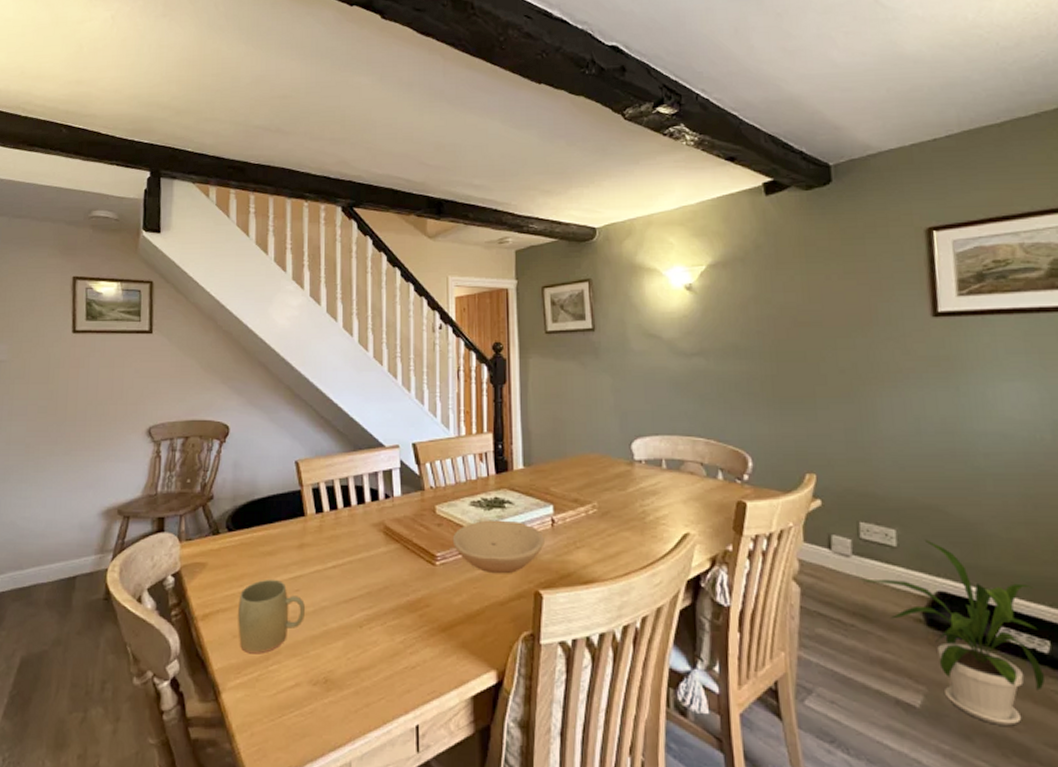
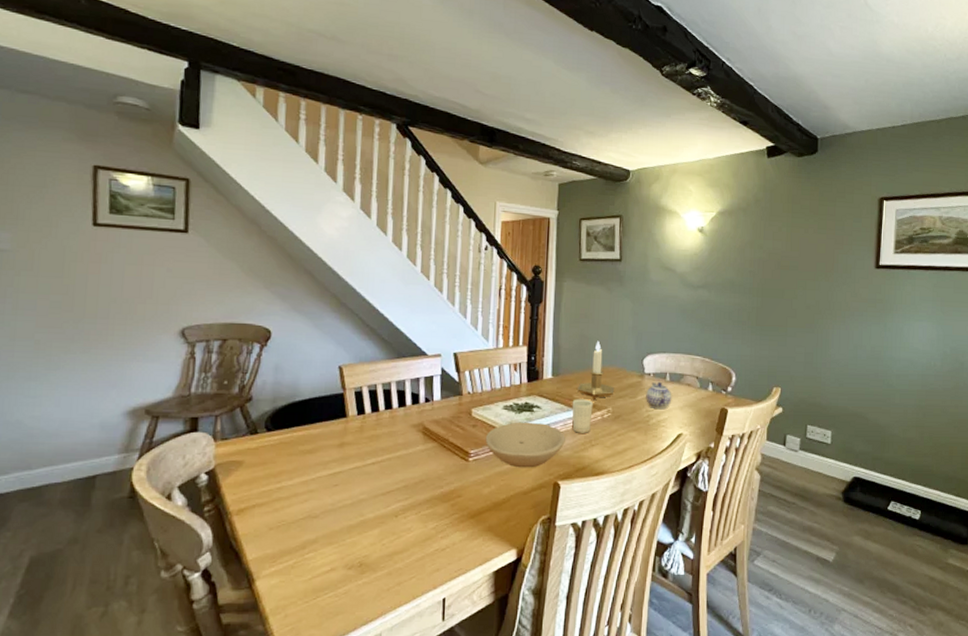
mug: present [237,579,306,654] -> none [273,475,344,544]
cup: none [549,492,575,534] -> present [572,399,593,434]
candlestick: none [554,423,599,494] -> present [577,340,615,401]
teapot: none [638,469,672,504] -> present [646,381,672,410]
house plant: present [863,539,1045,726] -> none [805,438,915,571]

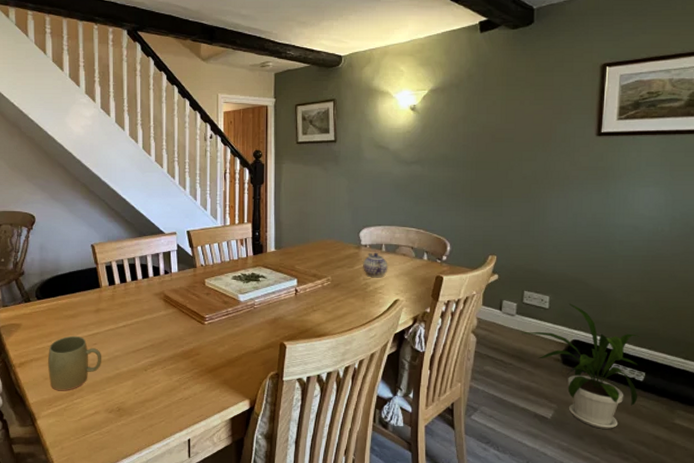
mug: none [273,475,344,544] -> present [47,335,102,391]
bowl: present [485,422,565,468] -> none [218,290,289,330]
cup: present [572,399,593,434] -> none [294,269,313,301]
candlestick: present [577,340,615,401] -> none [299,216,333,271]
house plant: none [805,438,915,571] -> present [522,303,640,429]

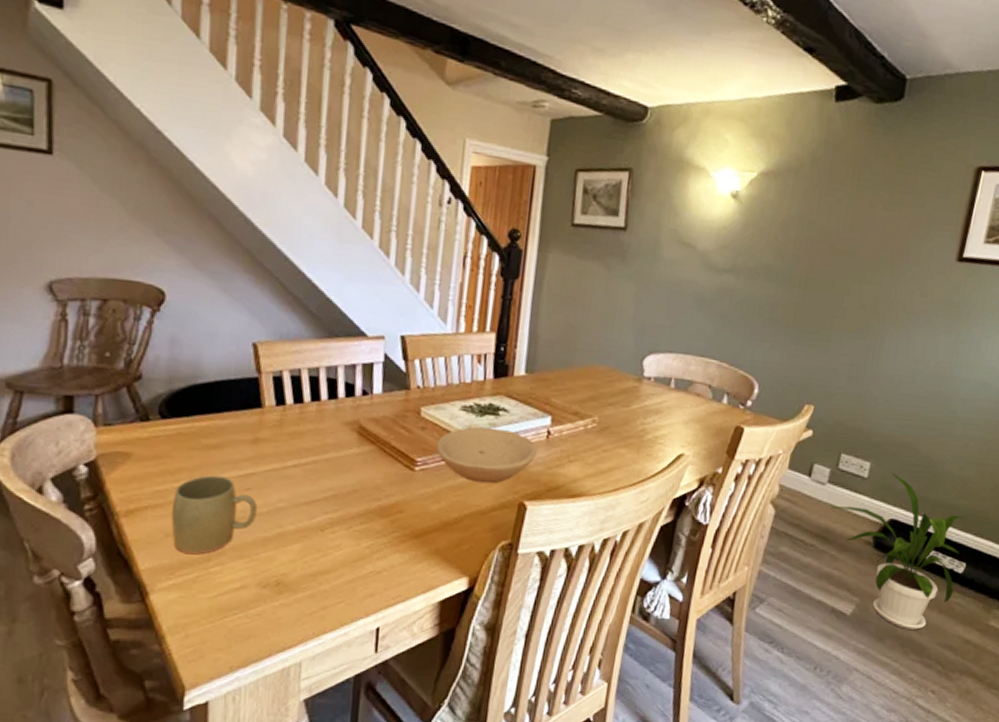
bowl: none [218,290,289,330] -> present [436,426,537,484]
teapot: present [363,252,388,278] -> none [642,388,676,424]

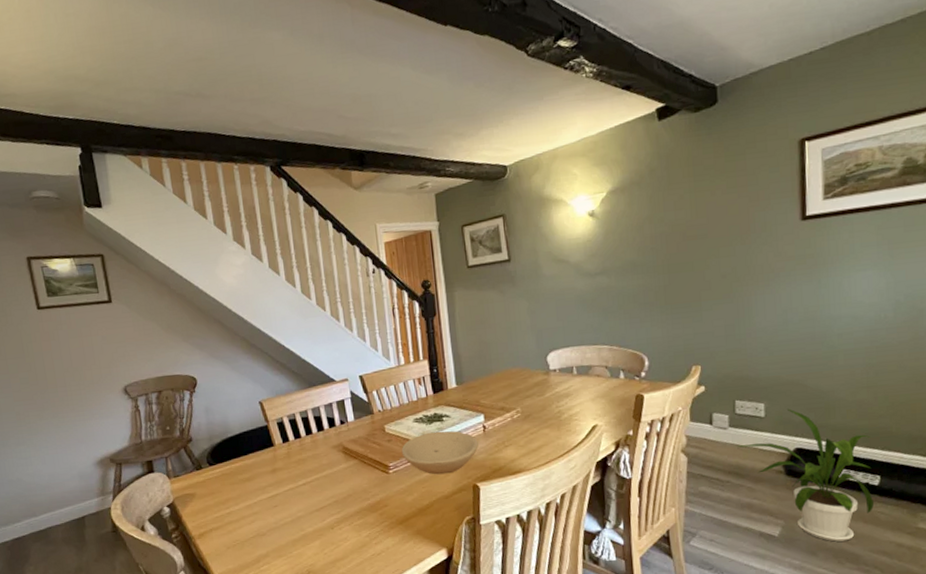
mug: present [170,475,258,555] -> none [227,499,285,560]

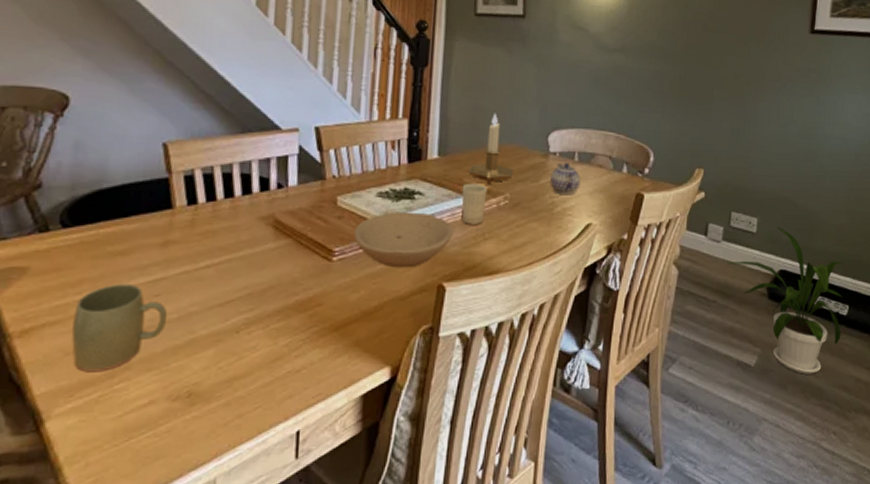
mug: none [227,499,285,560] -> present [71,283,168,373]
cup: none [480,403,502,437] -> present [461,183,487,226]
candlestick: none [483,344,521,403] -> present [469,113,514,185]
teapot: none [554,376,582,404] -> present [550,162,581,196]

